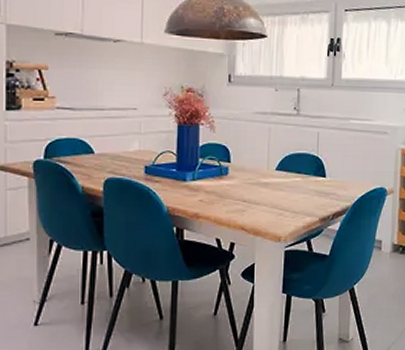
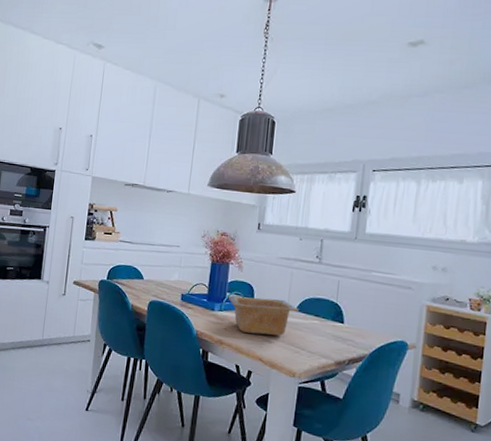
serving bowl: none [200,159,280,201] -> present [227,295,299,336]

